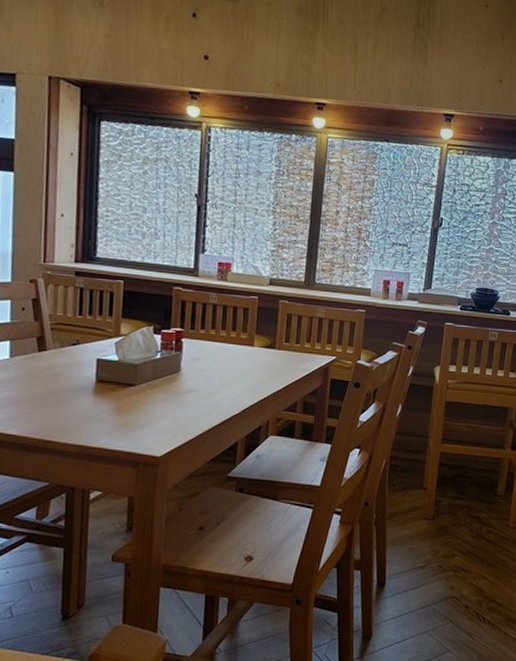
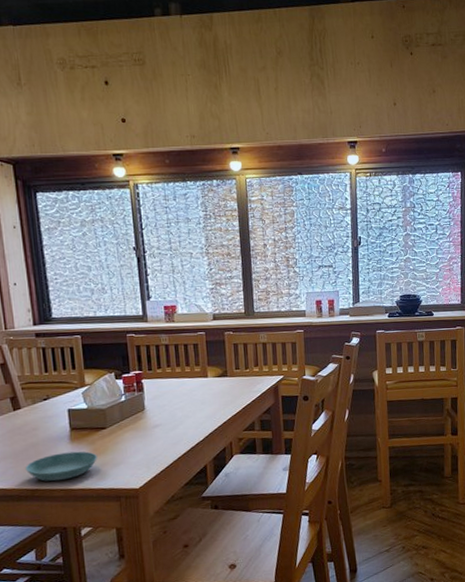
saucer: none [40,405,120,436] -> present [25,451,97,482]

